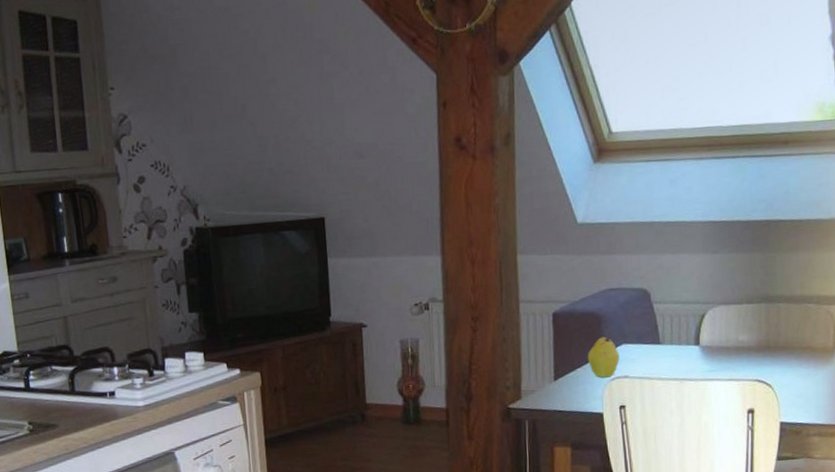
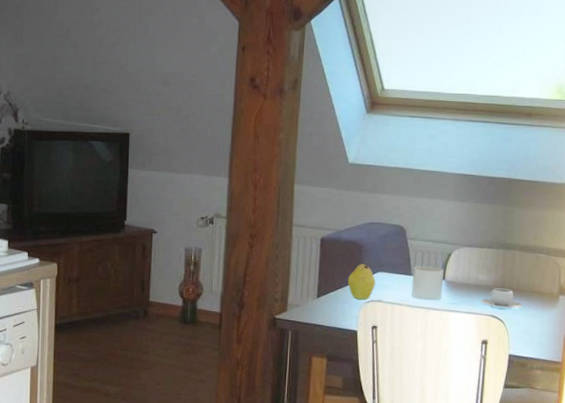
mug: none [661,331,699,371] -> present [411,266,445,301]
teacup: none [743,347,792,373] -> present [481,288,522,310]

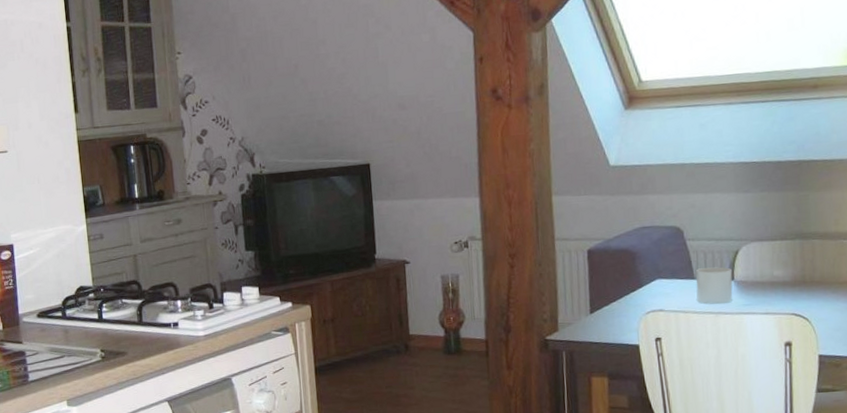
fruit: present [347,264,375,300] -> none [622,272,654,311]
teacup: present [481,288,522,310] -> none [779,282,829,307]

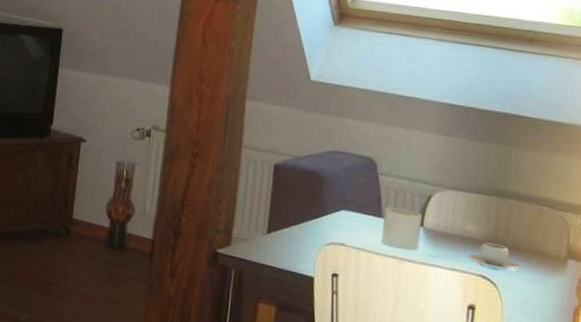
teacup: none [779,282,829,307] -> present [468,243,520,271]

